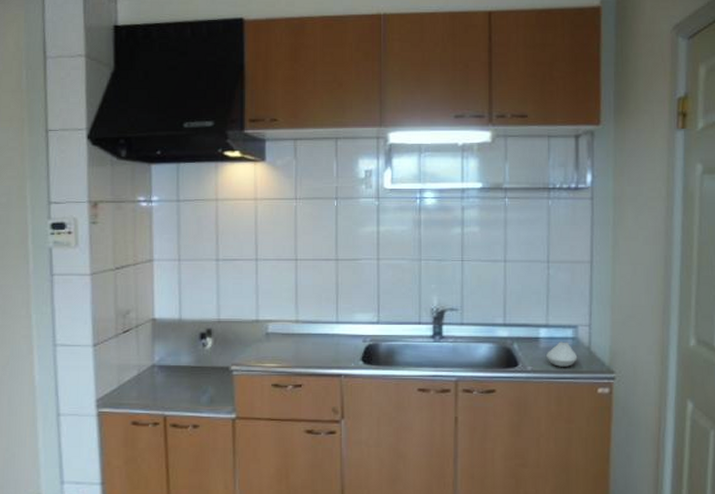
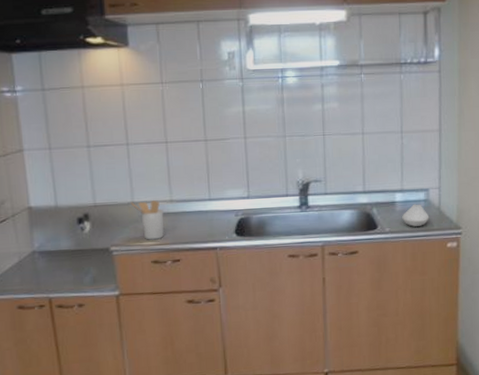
utensil holder: none [254,320,288,362] -> present [130,200,165,240]

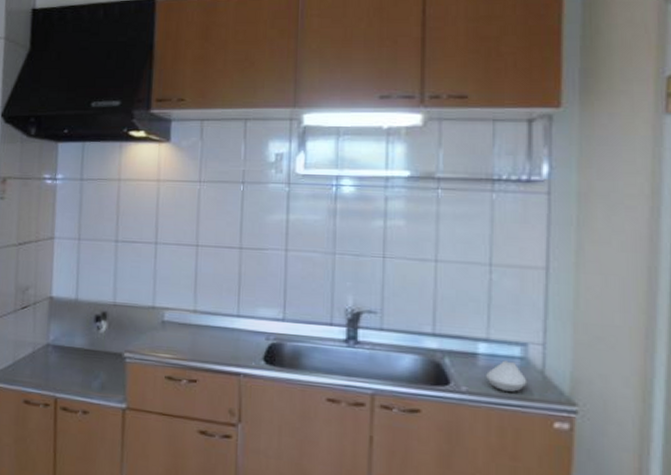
utensil holder: present [130,200,165,240] -> none [151,306,185,353]

